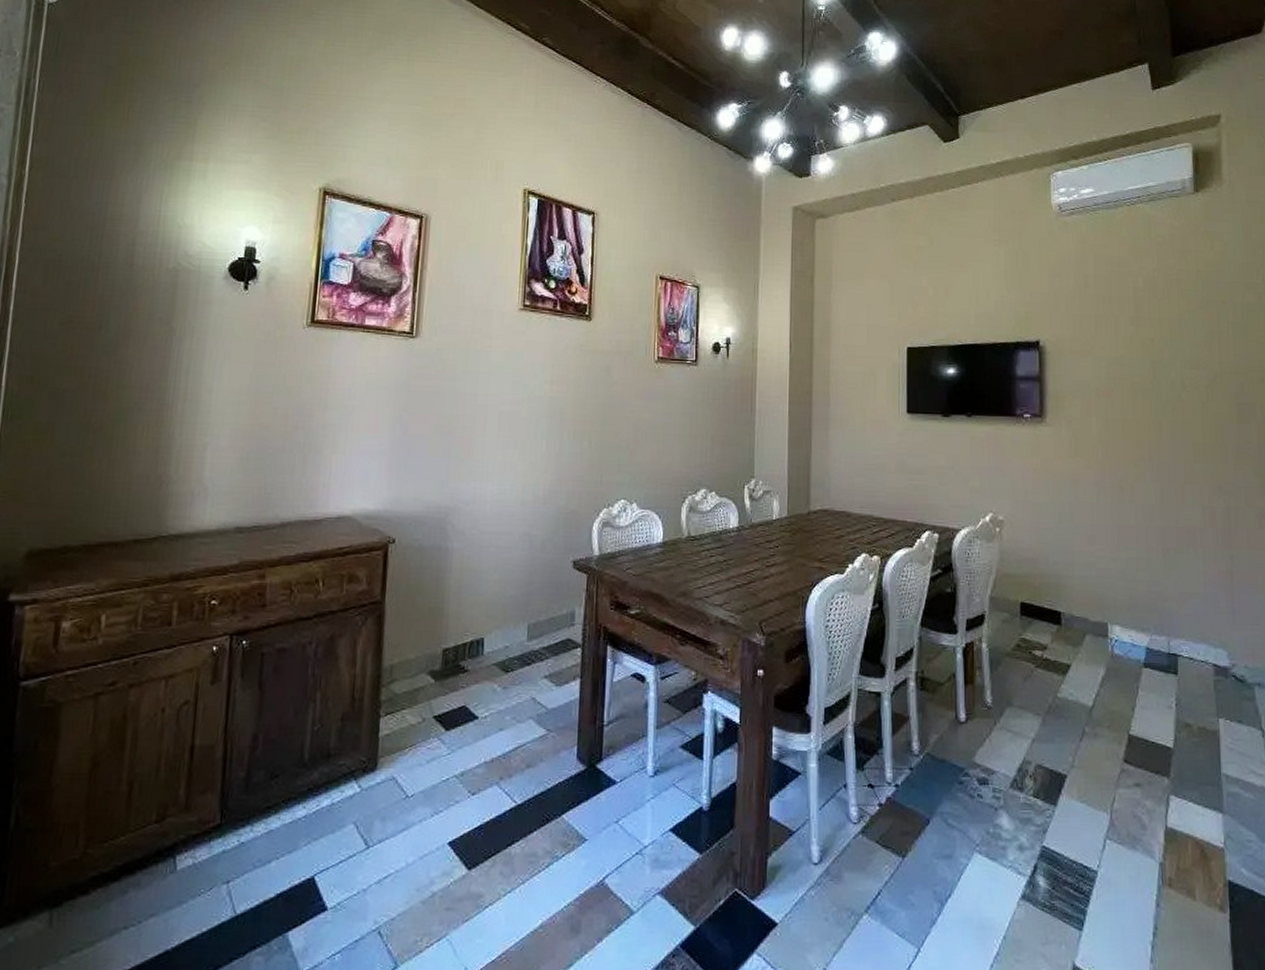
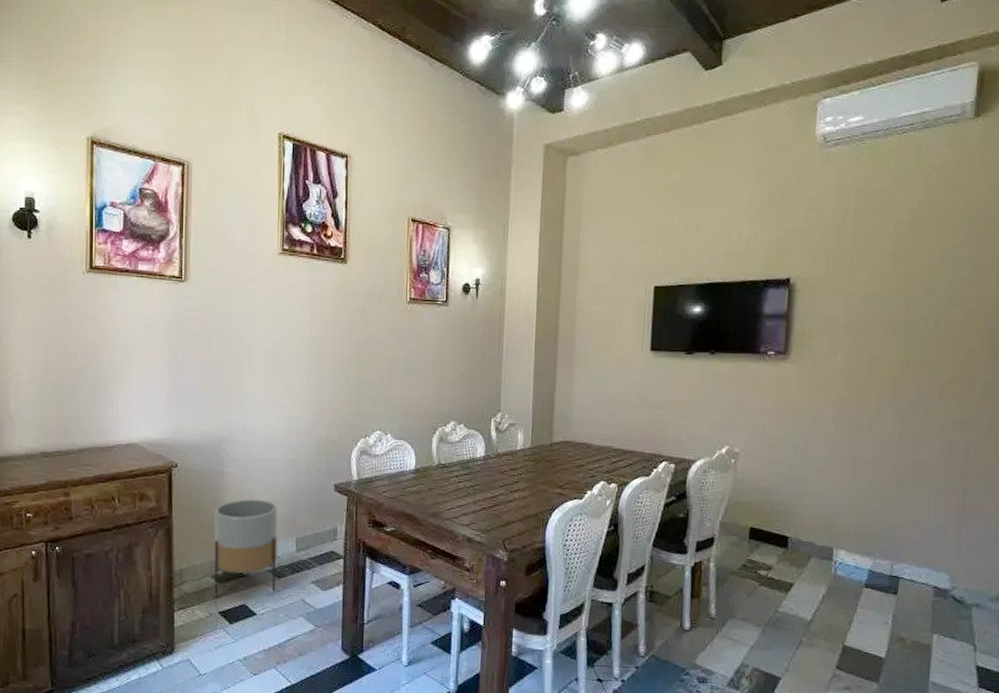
planter: none [429,579,508,701] -> present [214,499,278,599]

